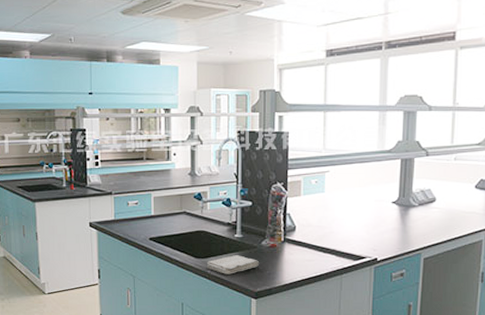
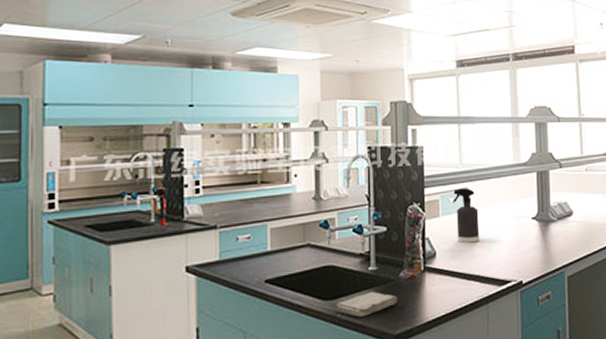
spray bottle: none [314,171,339,221] -> present [453,188,480,243]

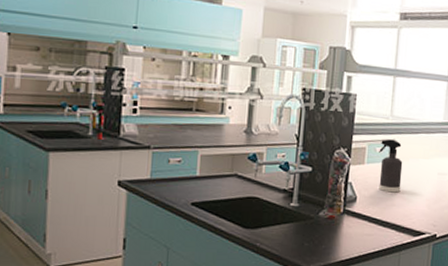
washcloth: present [336,292,398,317] -> none [255,226,316,248]

